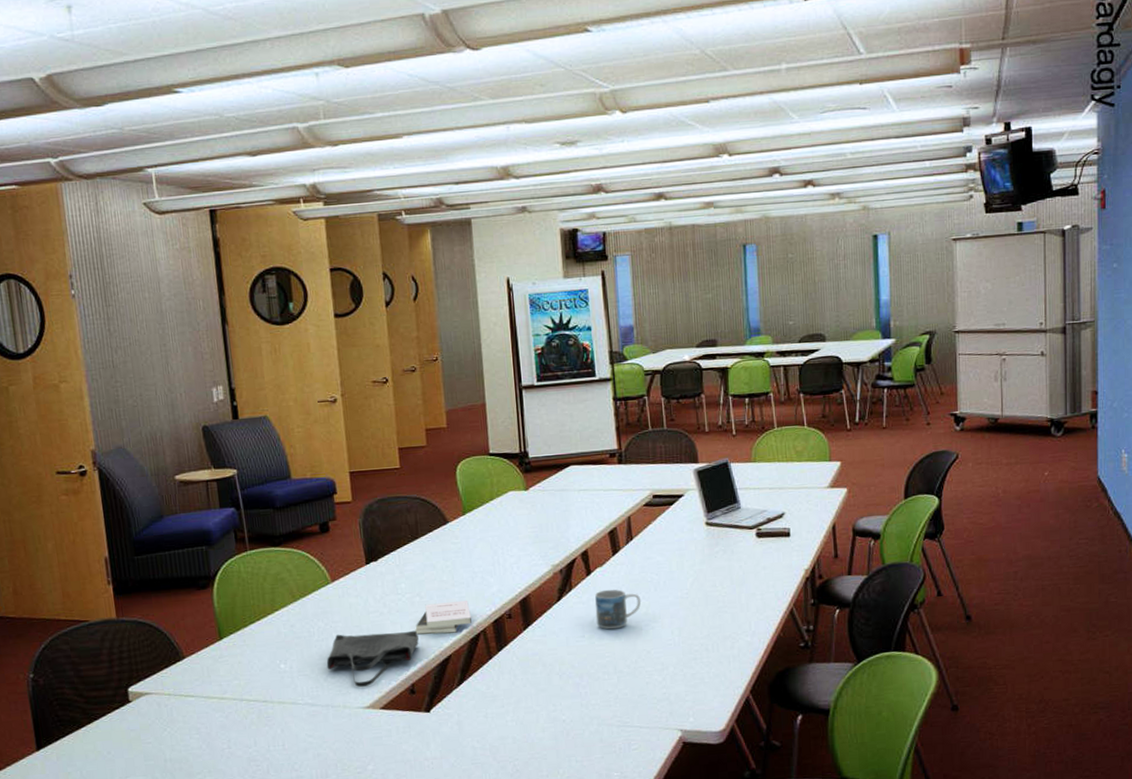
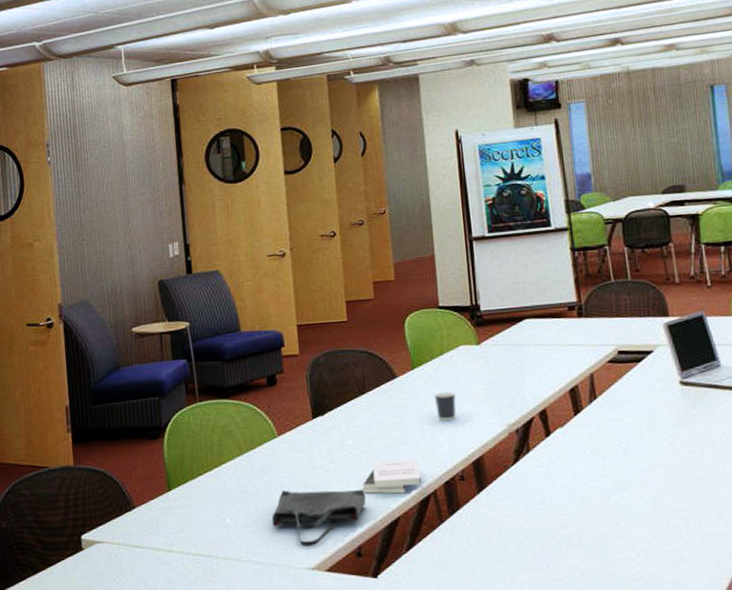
mug: none [485,535,505,563] -> present [434,392,456,420]
mug: present [594,589,642,629] -> none [555,452,609,497]

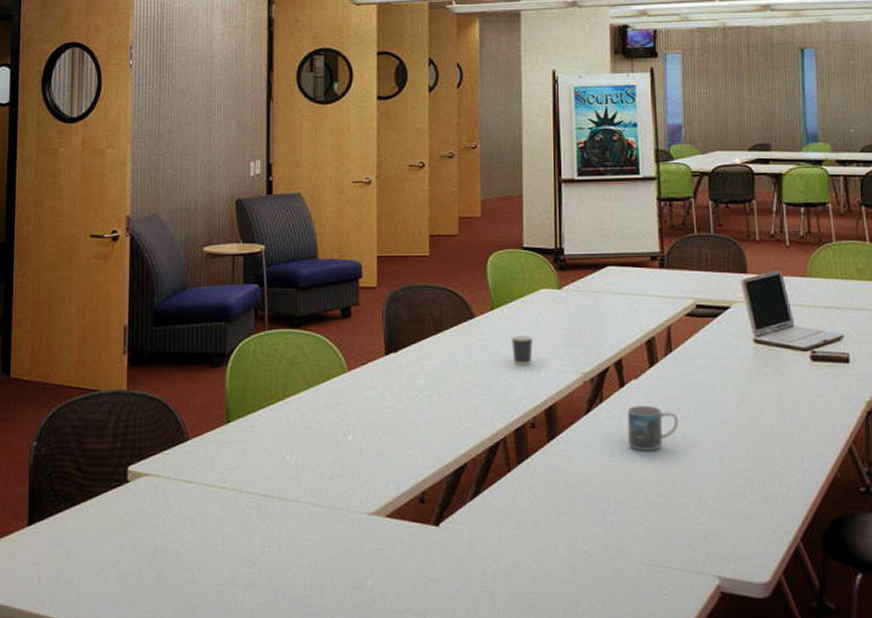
tote bag: present [271,489,366,546] -> none [334,428,433,490]
books: present [362,459,421,494] -> none [431,403,491,439]
mug: none [555,452,609,497] -> present [627,405,679,451]

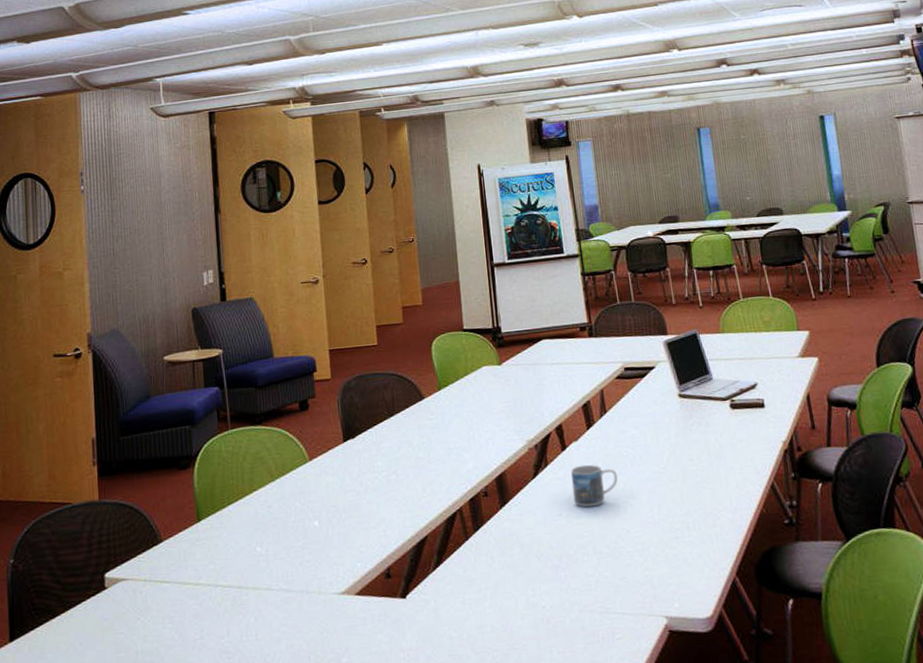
mug: present [512,335,533,365] -> none [460,411,480,439]

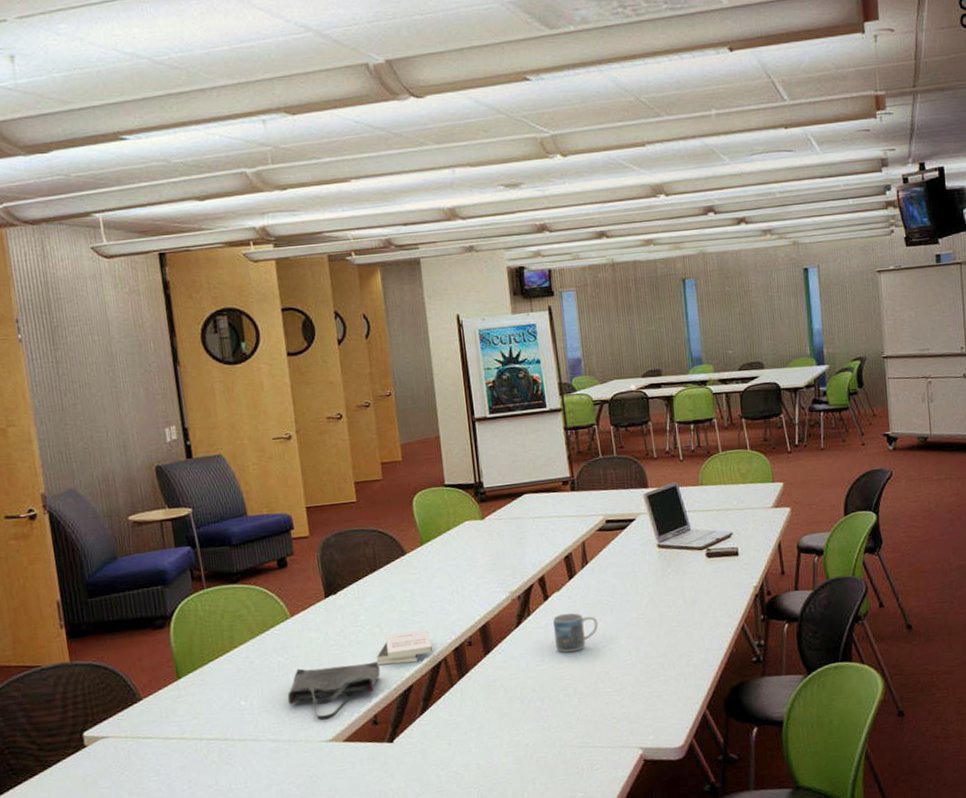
tote bag: none [302,510,395,571] -> present [287,661,380,721]
books: none [391,477,448,514] -> present [376,629,432,665]

